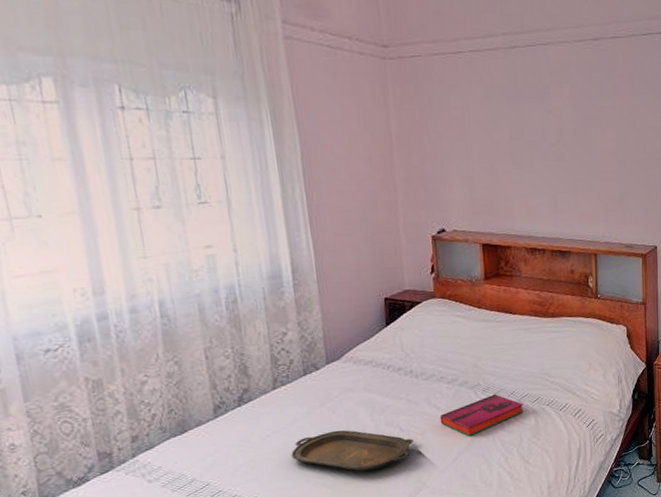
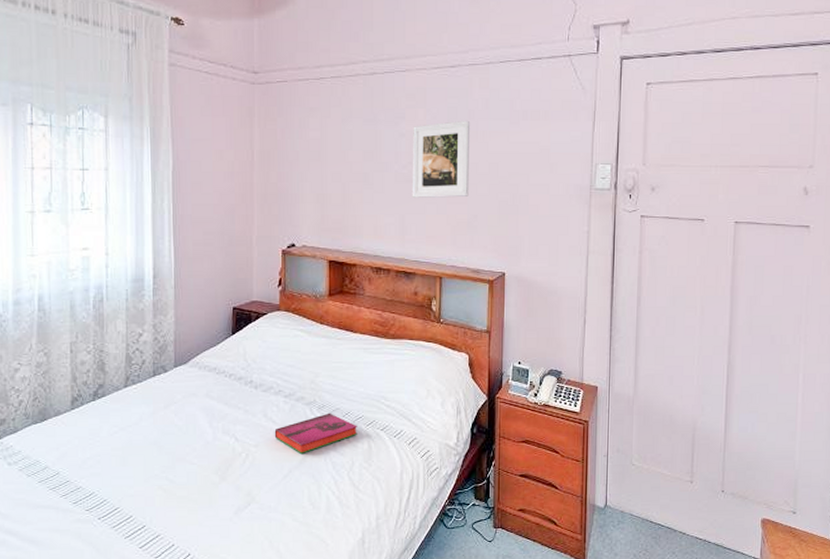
serving tray: present [291,430,413,472] -> none [134,433,247,479]
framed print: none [559,95,618,176] -> present [412,120,471,198]

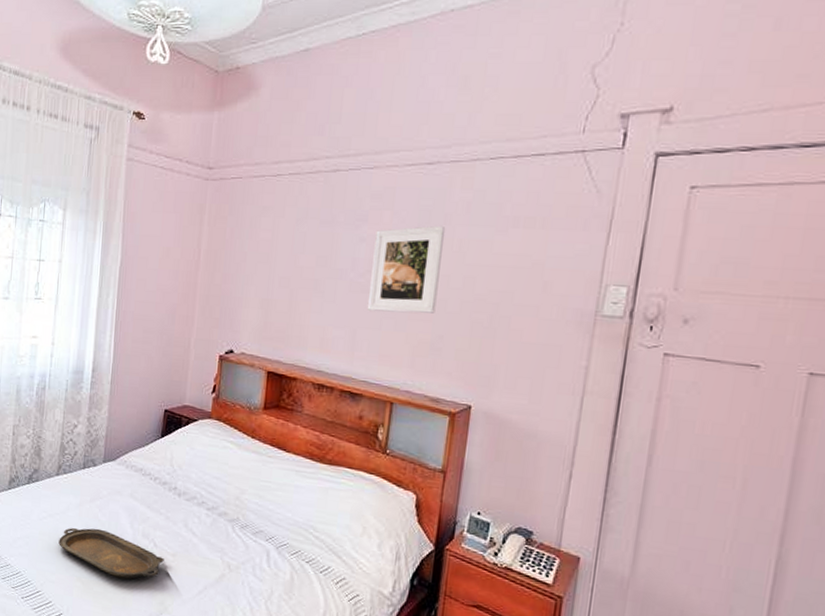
serving tray: none [134,433,247,479] -> present [58,527,164,580]
hardback book: present [274,413,357,454] -> none [193,533,281,572]

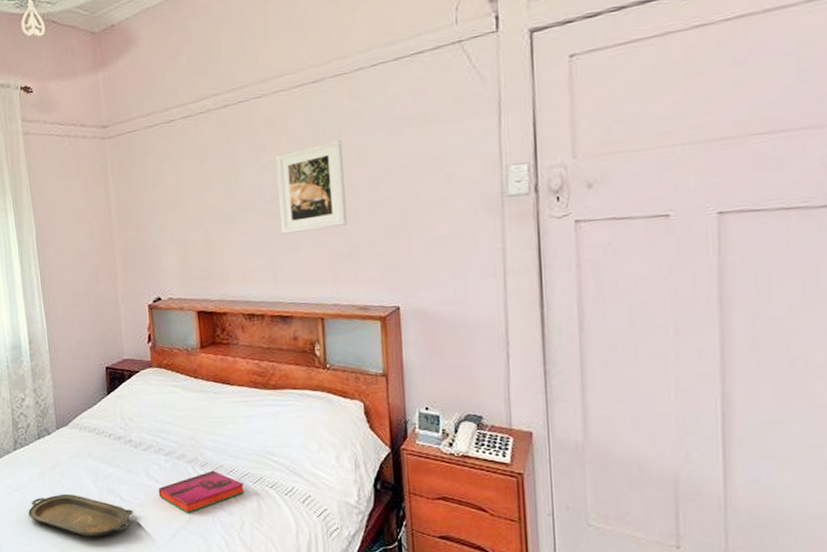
hardback book: none [193,533,281,572] -> present [158,470,245,513]

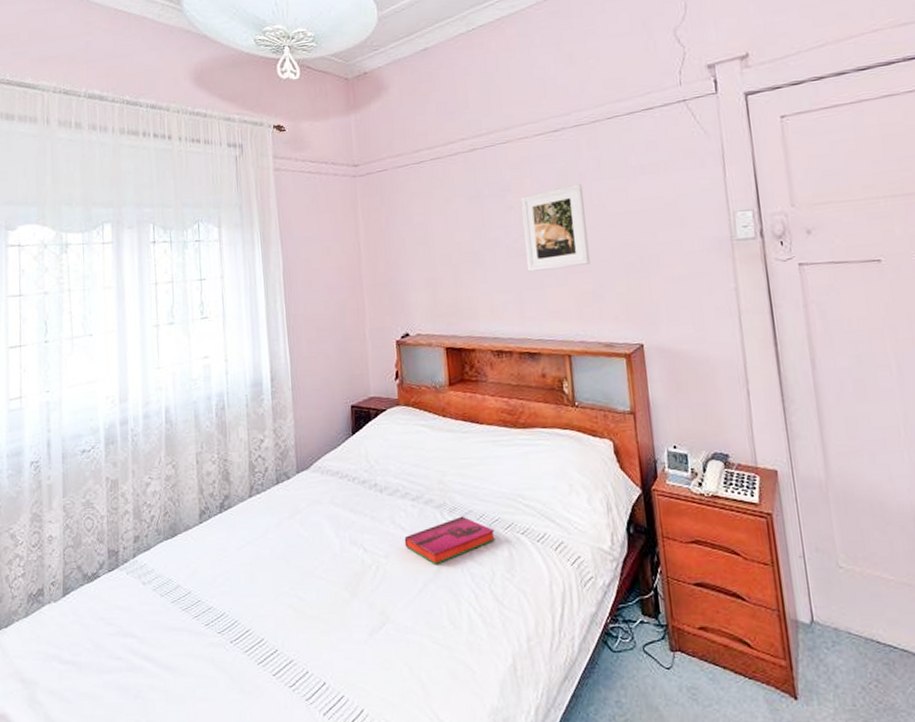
serving tray: present [28,494,133,538] -> none [262,545,377,596]

